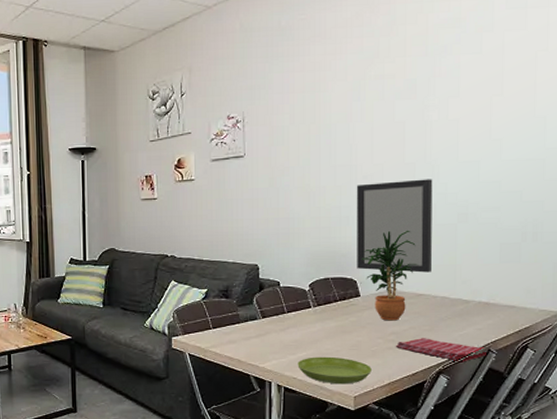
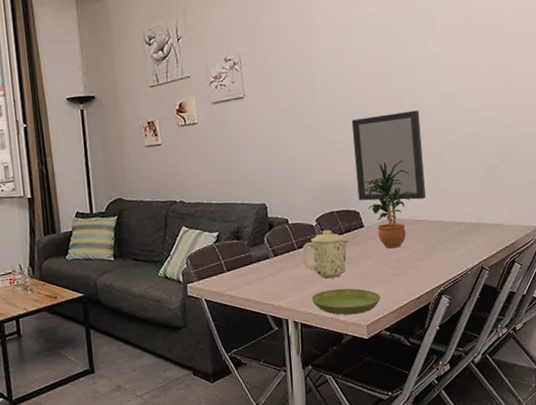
mug: none [291,296,344,345] -> present [301,229,350,279]
dish towel: present [396,338,488,362] -> none [401,261,482,282]

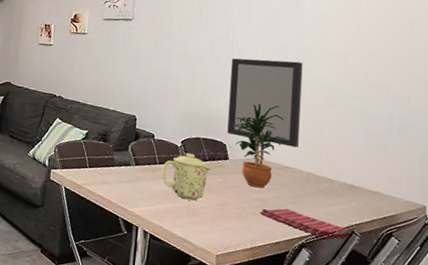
saucer: present [311,288,381,315] -> none [164,209,235,242]
dish towel: none [401,261,482,282] -> present [261,208,351,240]

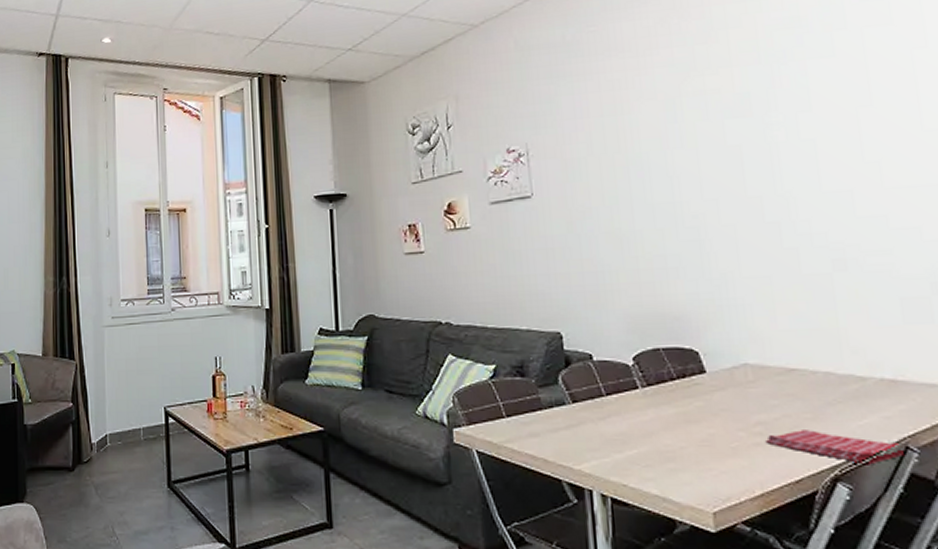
mug: present [161,153,212,201] -> none [612,372,684,440]
home mirror: present [227,58,303,148] -> none [684,215,804,340]
potted plant: present [232,103,286,188] -> none [703,282,784,406]

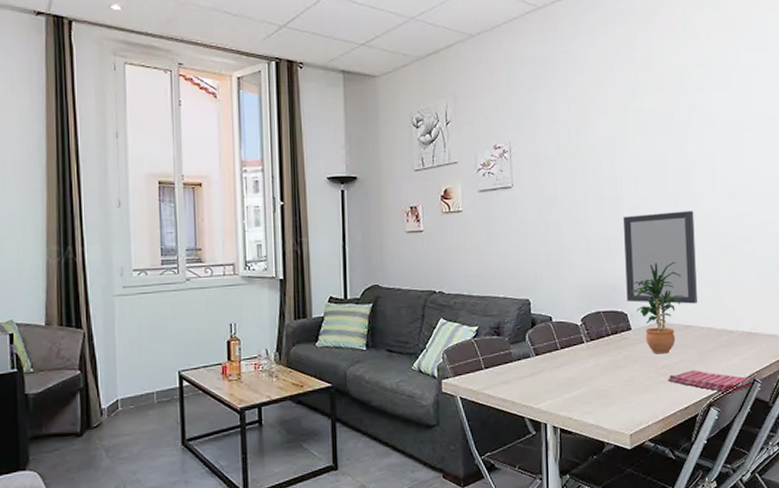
home mirror: none [684,215,804,340] -> present [622,210,697,304]
potted plant: none [703,282,784,406] -> present [631,261,685,354]

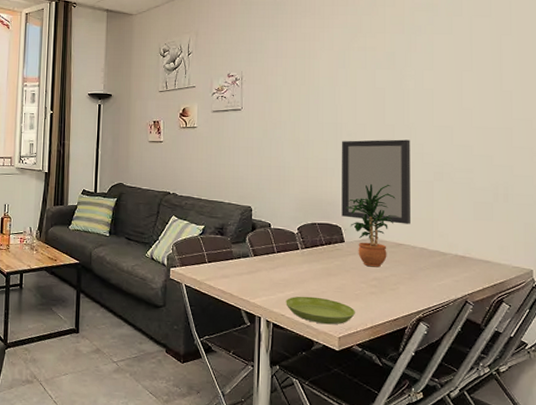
saucer: none [573,393,646,423] -> present [286,296,355,325]
dish towel: present [668,370,754,394] -> none [378,285,465,312]

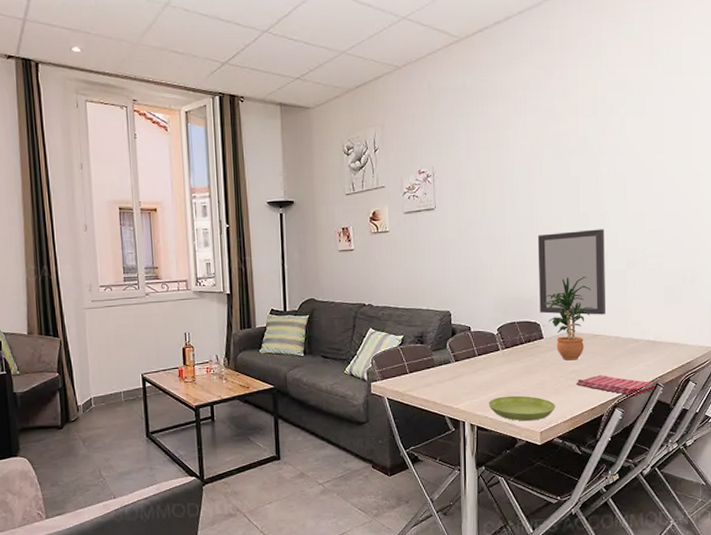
dish towel: none [378,285,465,312] -> present [577,375,656,396]

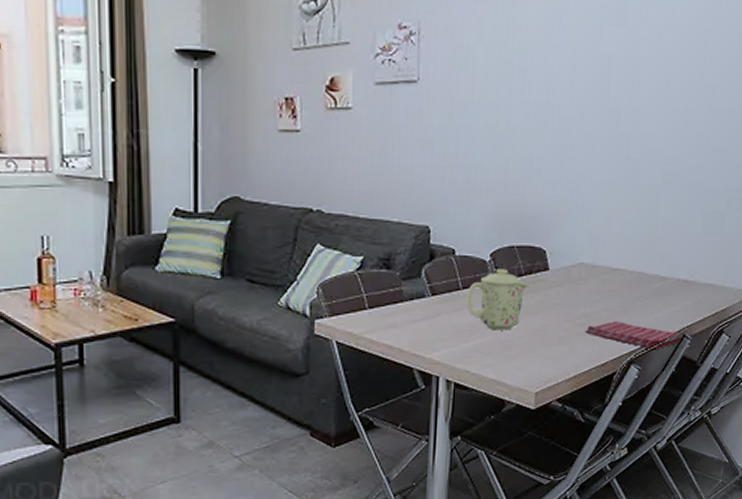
mug: none [482,339,529,386] -> present [466,268,529,331]
saucer: present [488,395,555,421] -> none [472,344,557,378]
home mirror: present [537,229,605,315] -> none [547,127,638,243]
potted plant: present [544,276,594,361] -> none [553,189,616,301]

